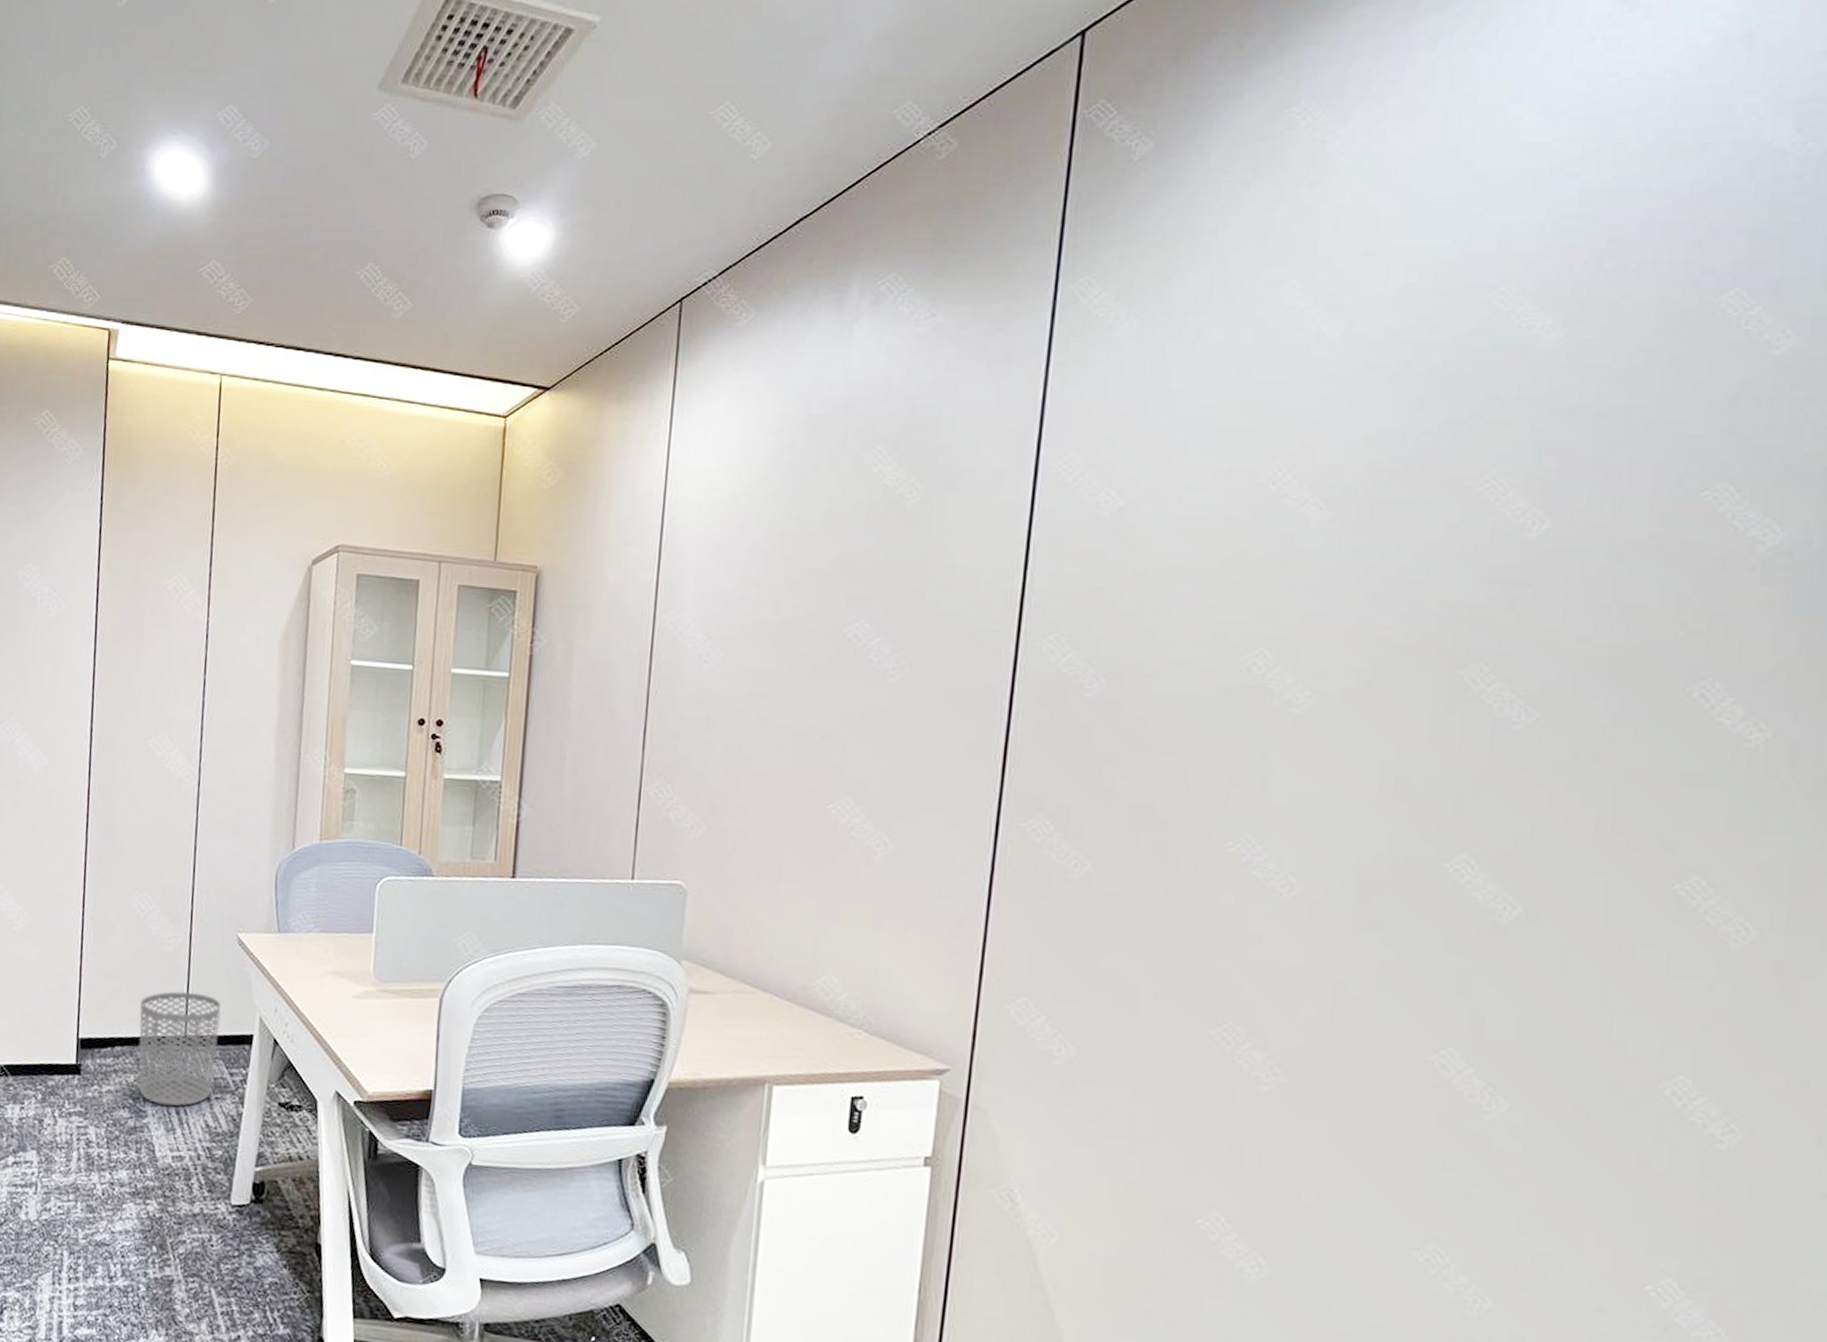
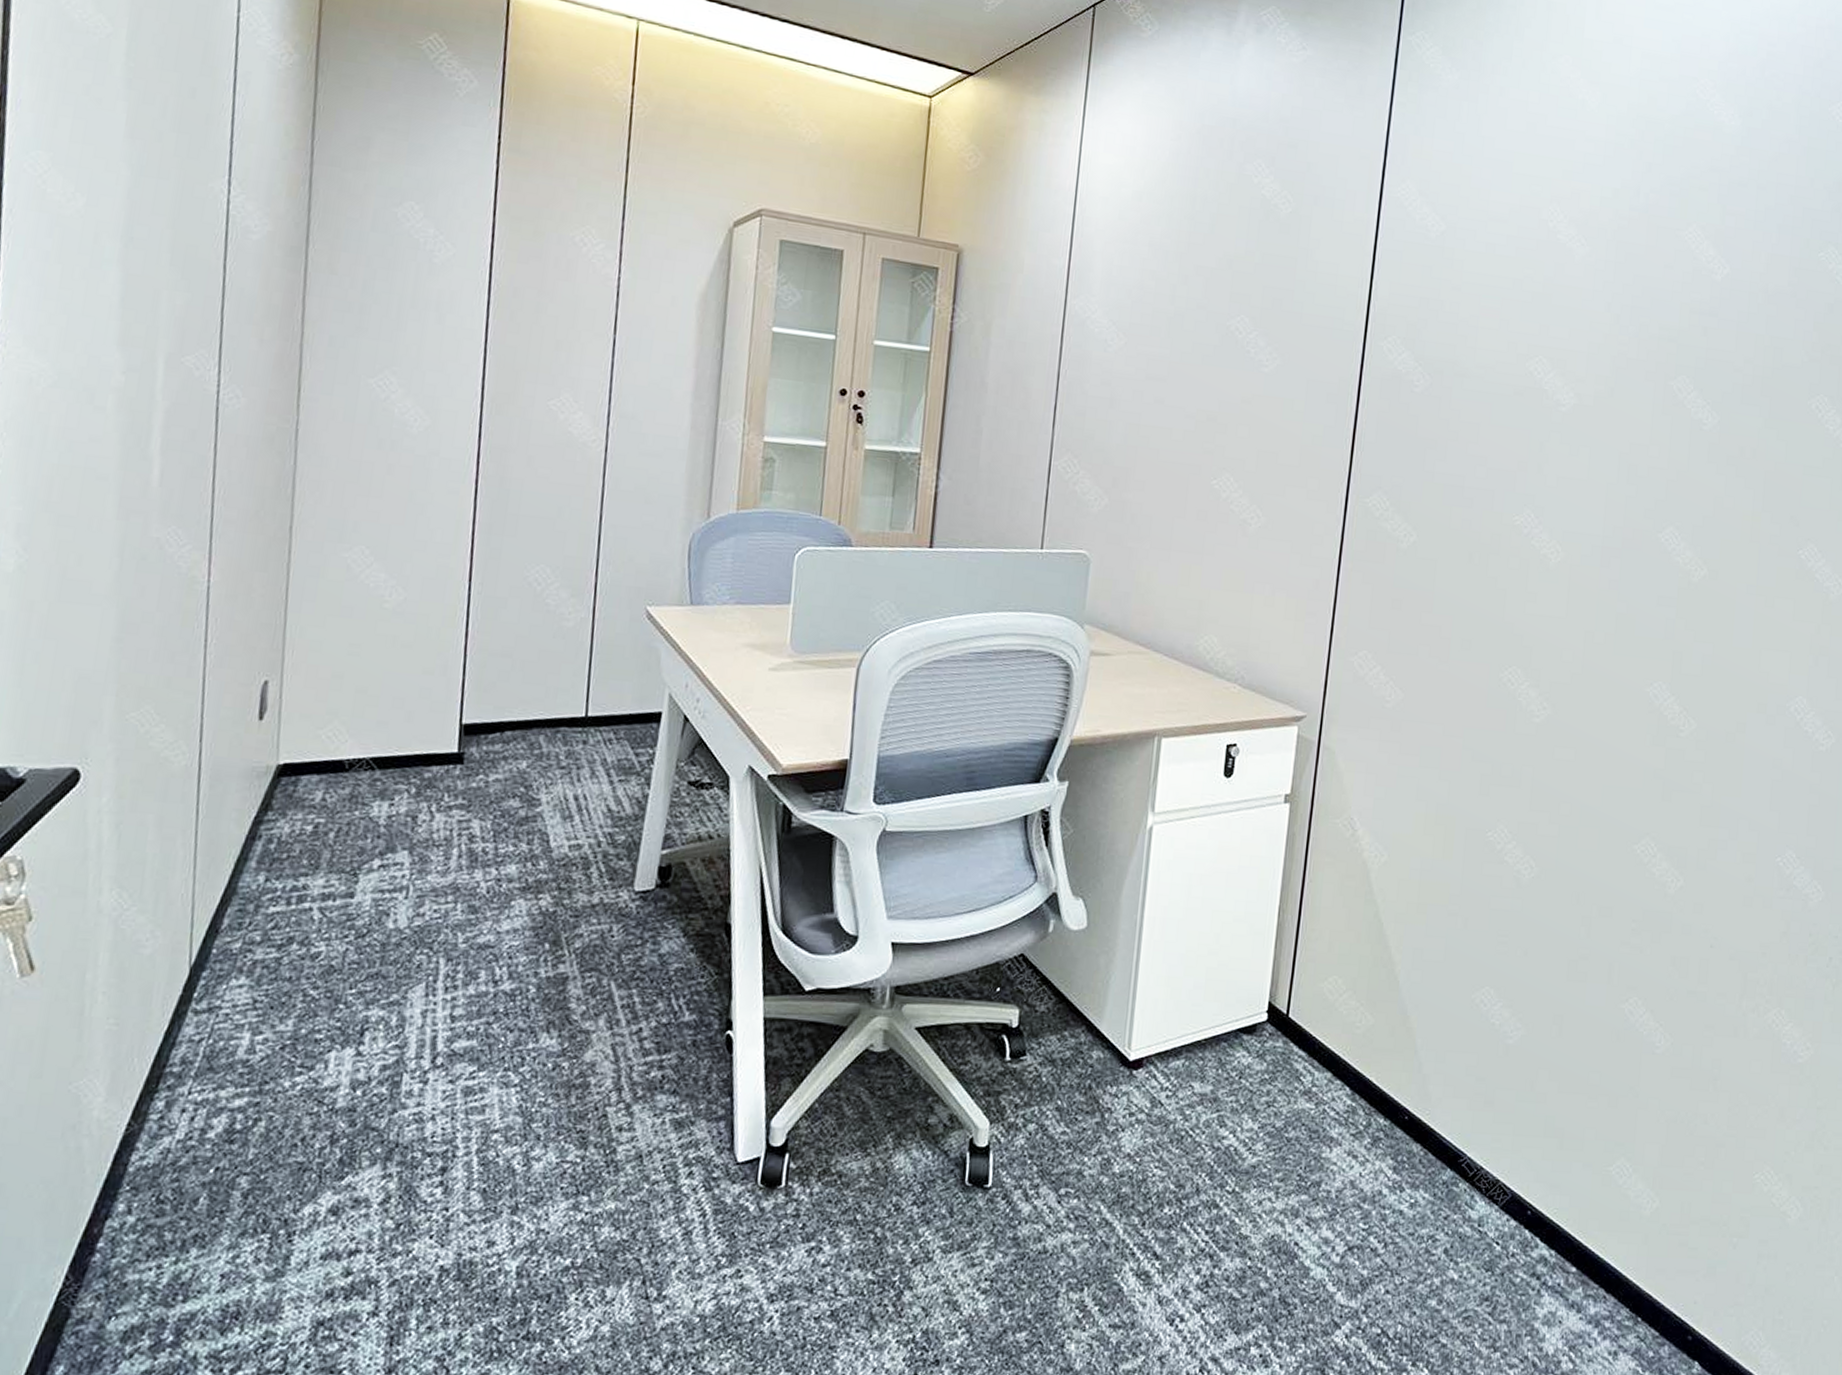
waste bin: present [138,990,222,1106] -> none [531,668,627,792]

